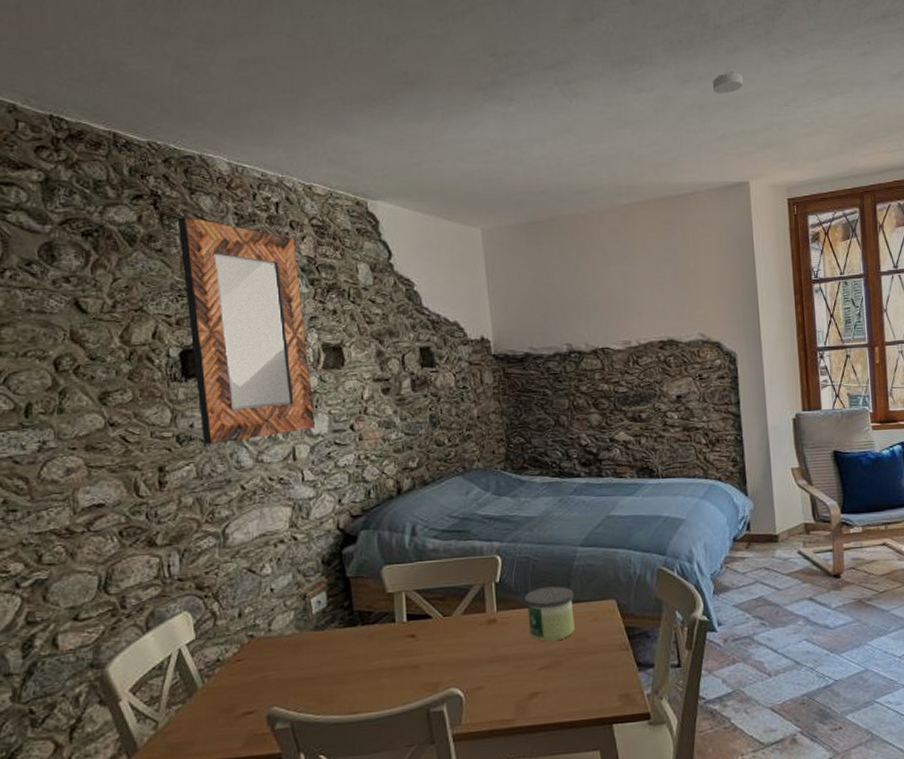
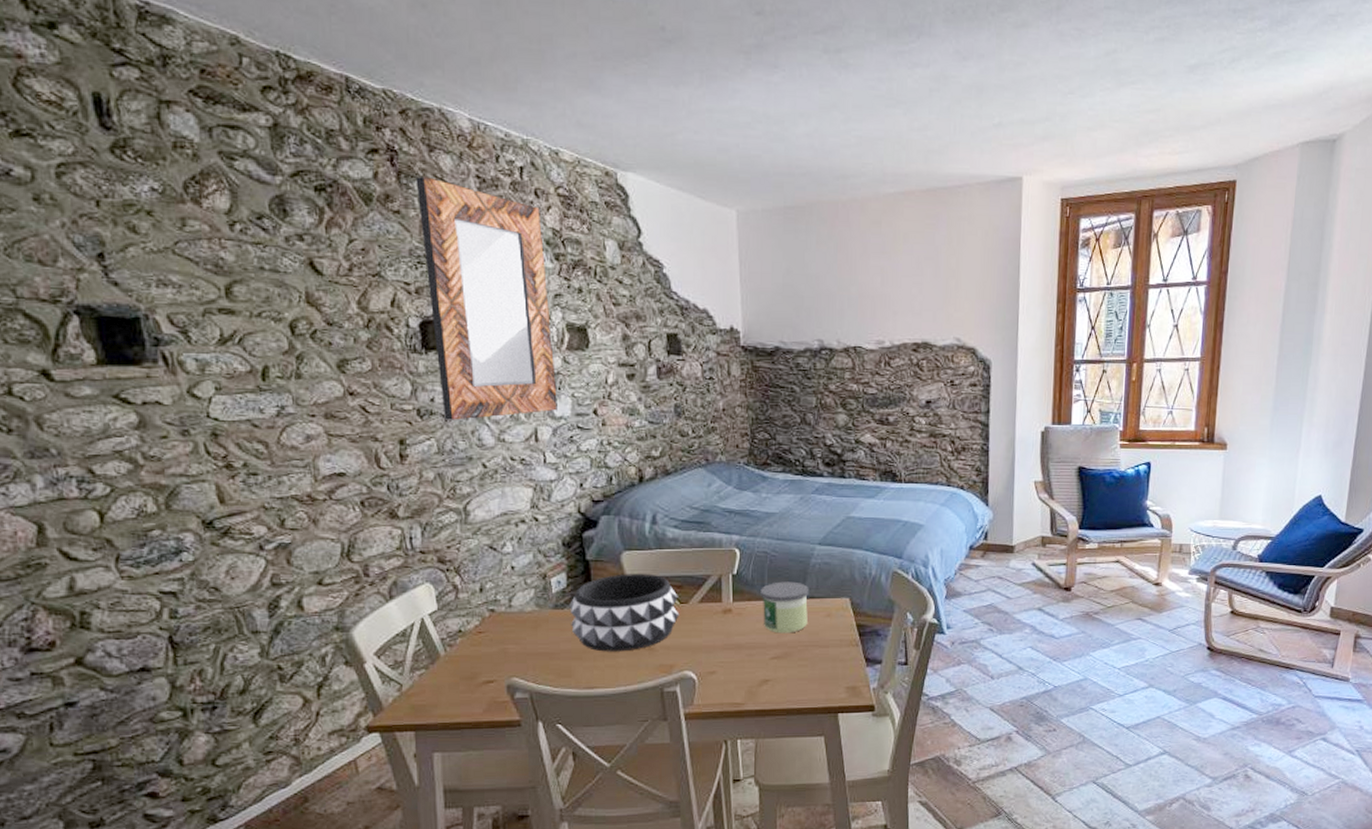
decorative bowl: none [330,587,443,673] -> present [569,573,680,652]
smoke detector: present [712,71,743,94] -> none [994,49,1027,76]

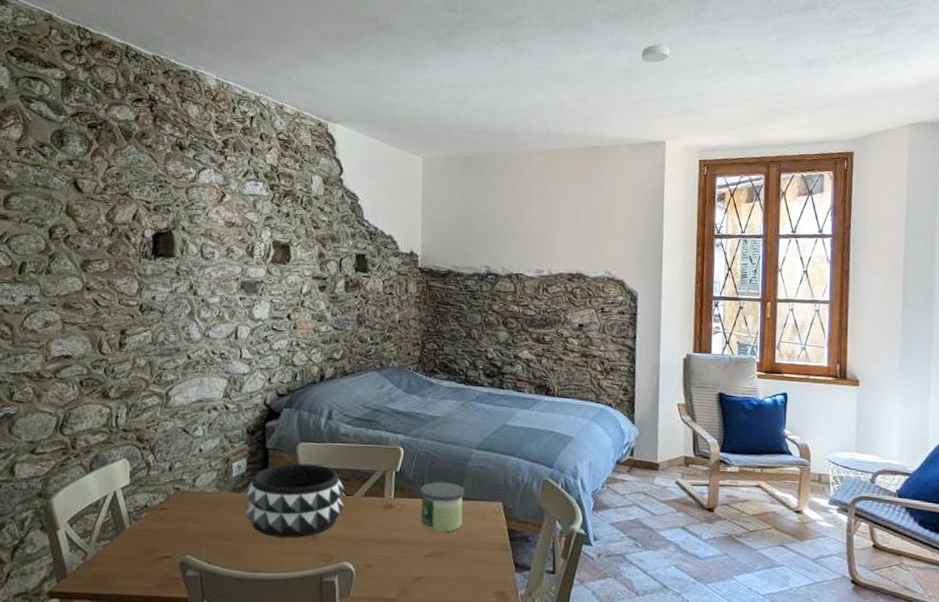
home mirror: present [415,176,557,420] -> none [161,120,263,317]
smoke detector: none [994,49,1027,76] -> present [641,43,669,63]

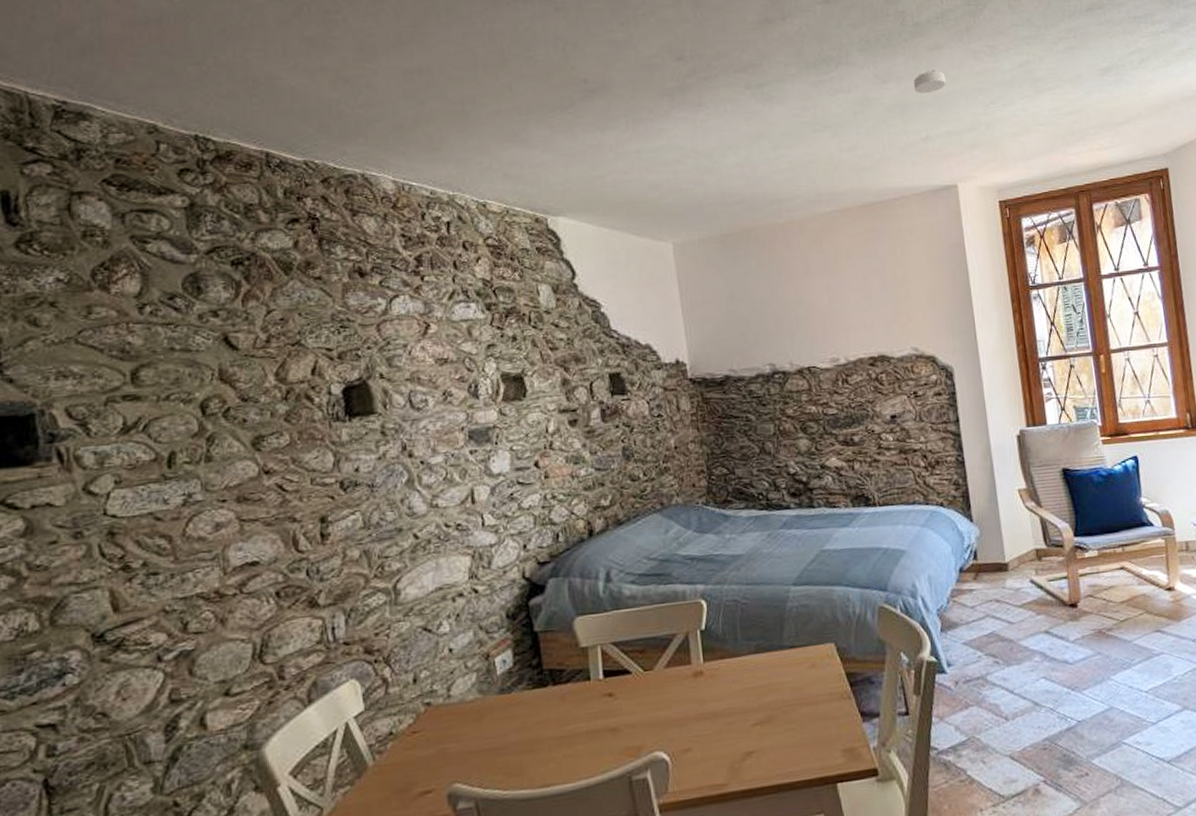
decorative bowl: present [245,463,345,538] -> none [517,639,644,740]
candle: present [420,481,465,533] -> none [733,631,791,694]

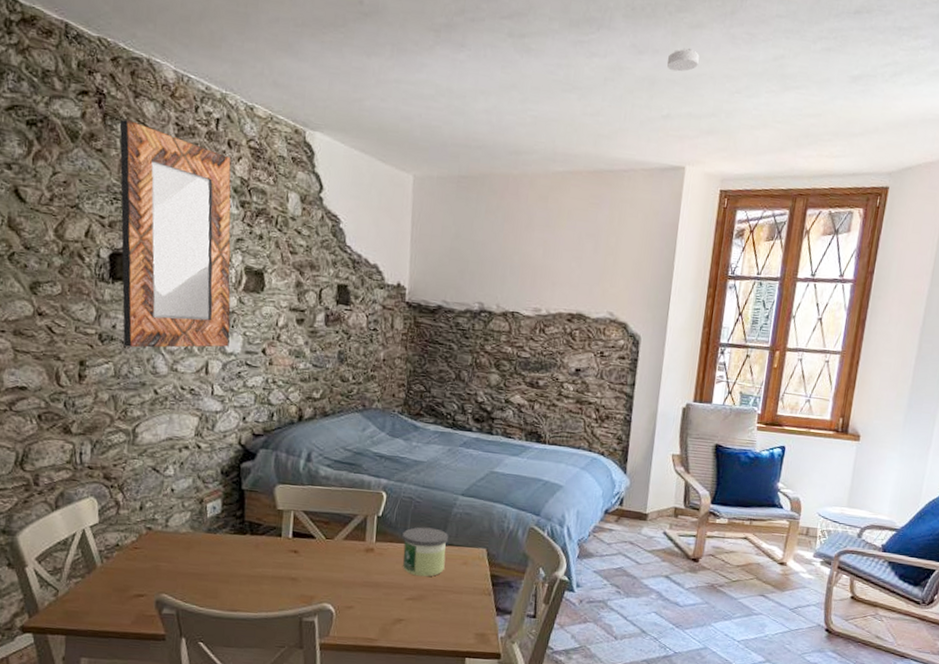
home mirror: none [338,241,495,490] -> present [119,119,232,348]
candle: none [733,631,791,694] -> present [402,527,449,577]

